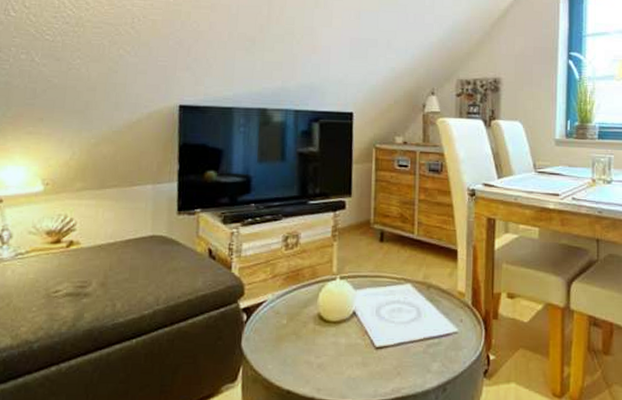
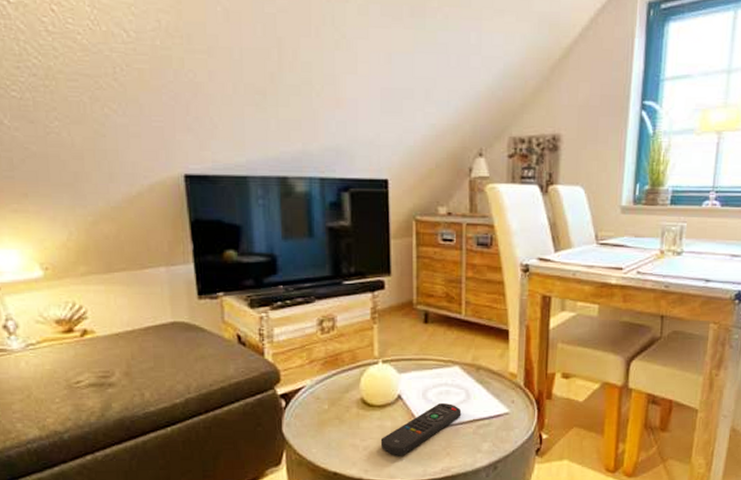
remote control: none [334,321,413,375] -> present [380,403,462,456]

